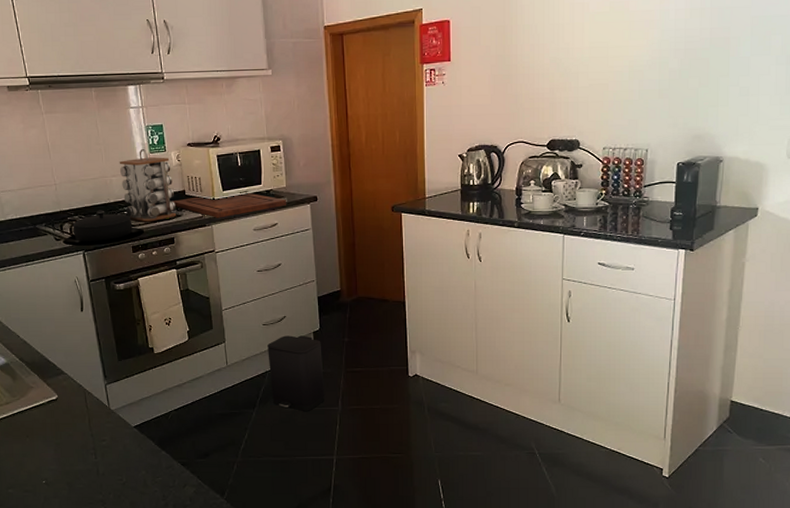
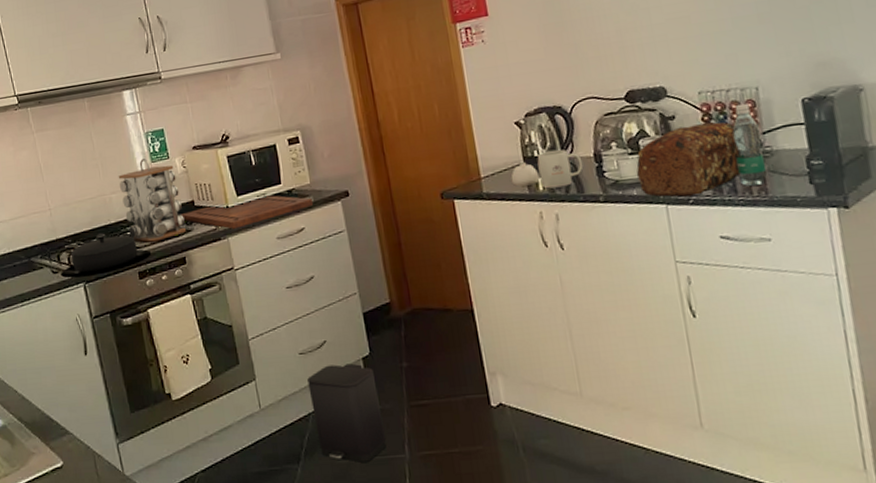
sugar bowl: none [449,189,472,208] -> present [510,162,540,187]
mug: none [472,181,506,212] -> present [537,149,584,189]
bread loaf: none [545,173,625,231] -> present [636,122,740,198]
bottle: none [621,161,642,226] -> present [732,103,767,186]

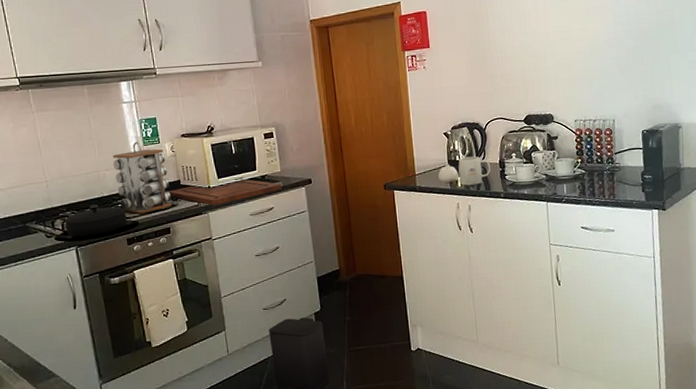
bread loaf: present [636,122,740,198] -> none [528,143,598,198]
bottle: present [732,103,767,186] -> none [595,130,615,191]

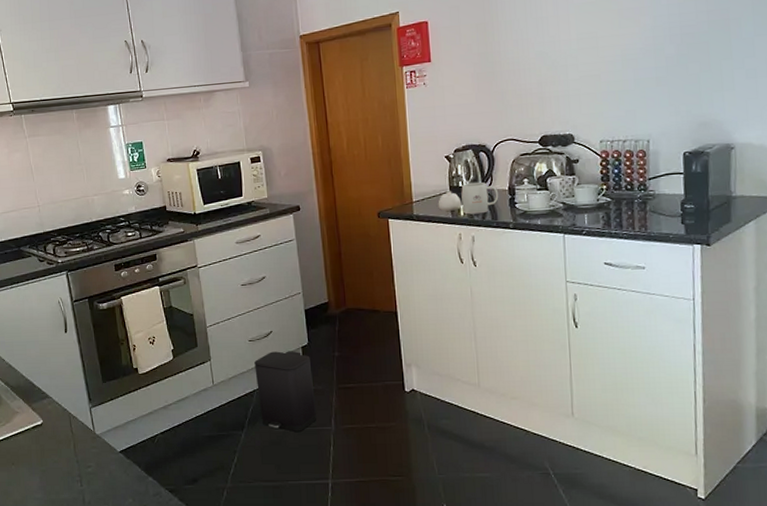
cooking pot: present [55,204,140,242] -> none [47,229,127,267]
spice rack: present [112,142,172,215] -> none [100,167,158,241]
cutting board: present [168,178,283,206] -> none [154,205,269,233]

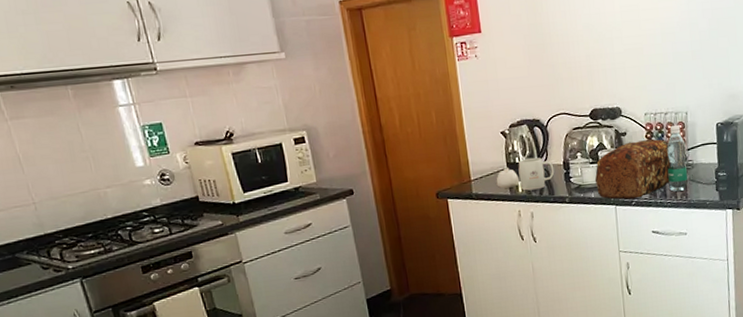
bread loaf: none [542,167,627,229] -> present [594,139,670,200]
bottle: none [624,153,648,223] -> present [666,124,688,192]

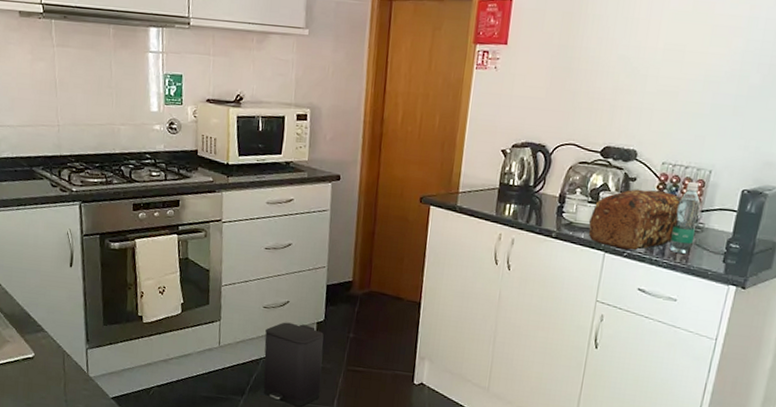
sugar bowl: present [496,167,520,189] -> none [483,187,509,209]
mug: present [518,157,555,191] -> none [508,182,549,217]

